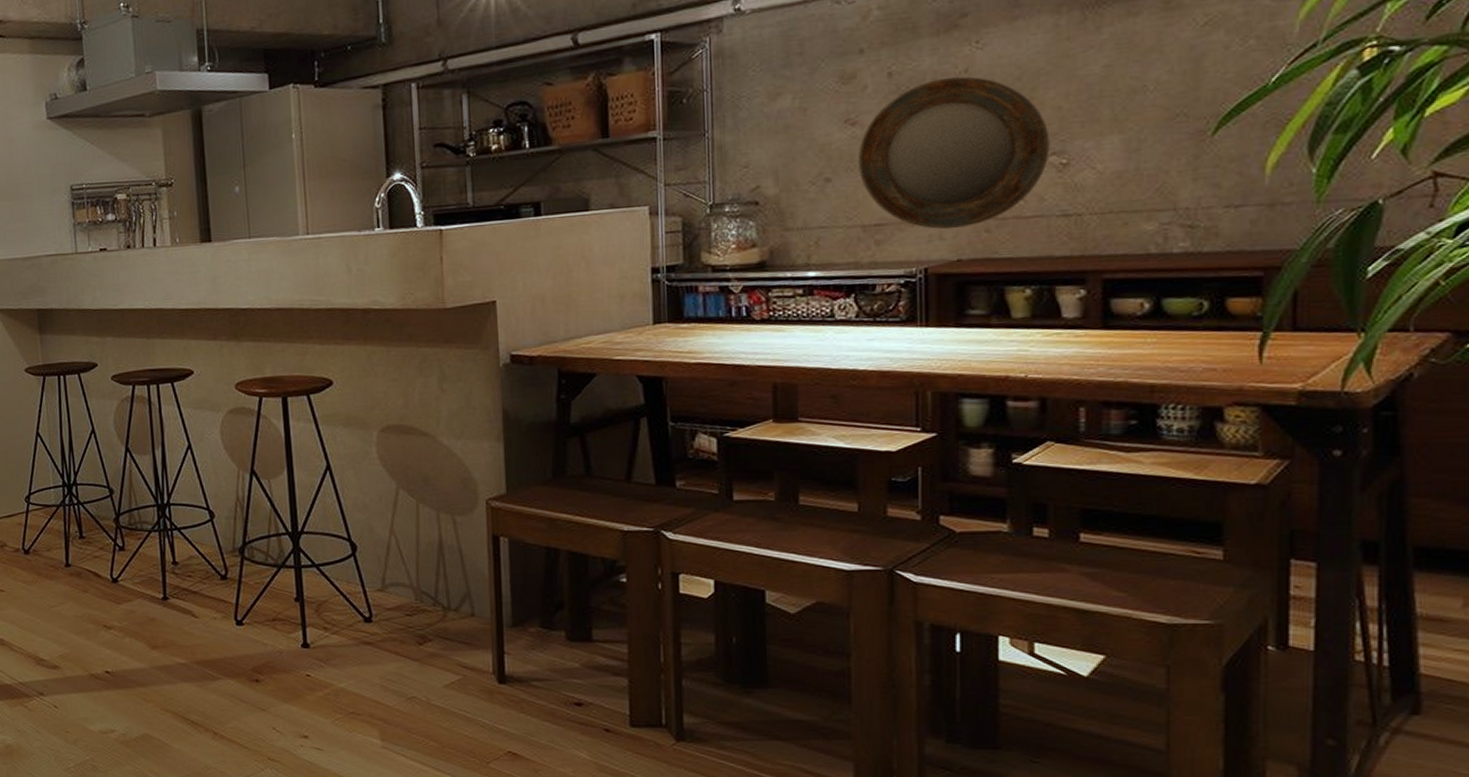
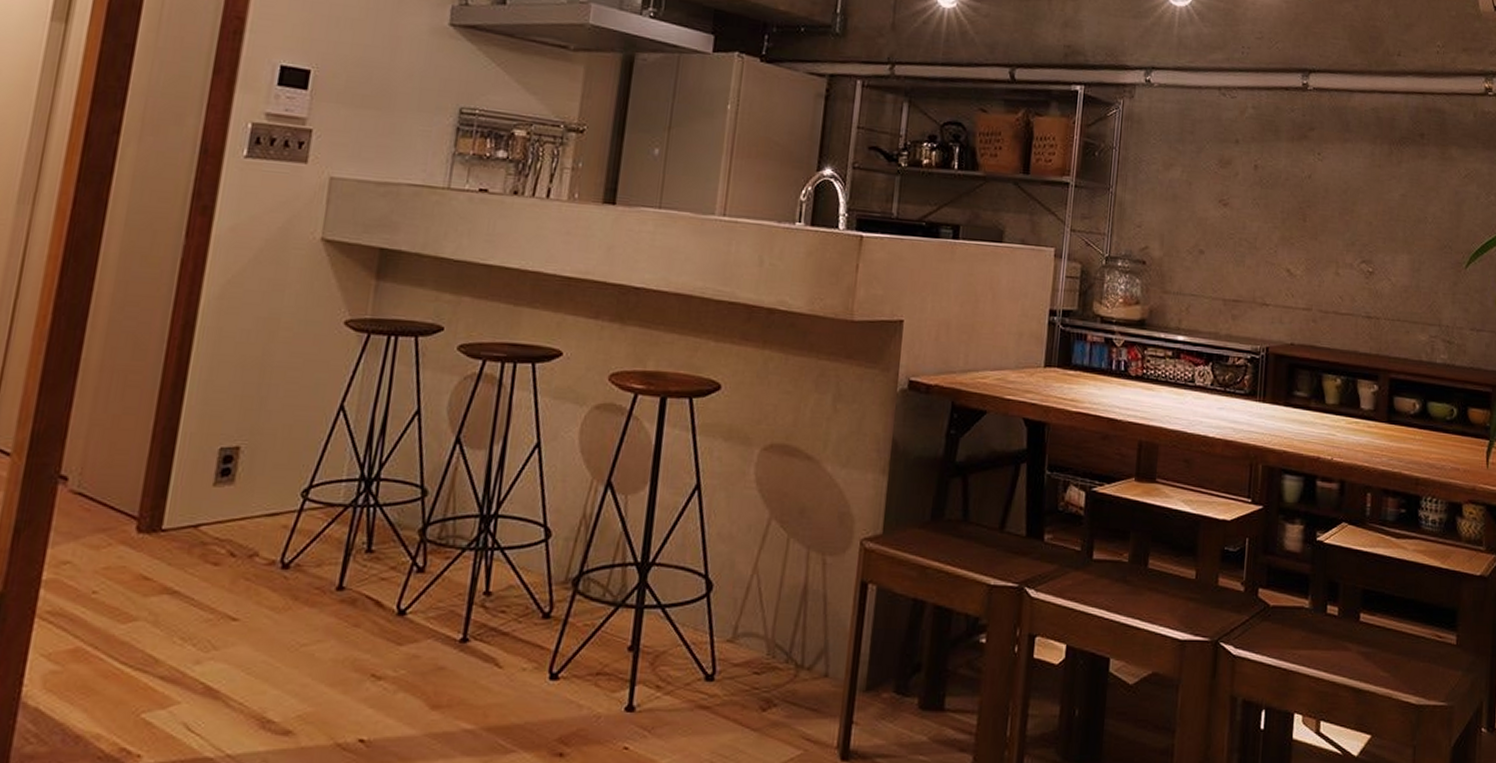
home mirror: present [859,76,1050,230] -> none [1226,179,1362,315]

